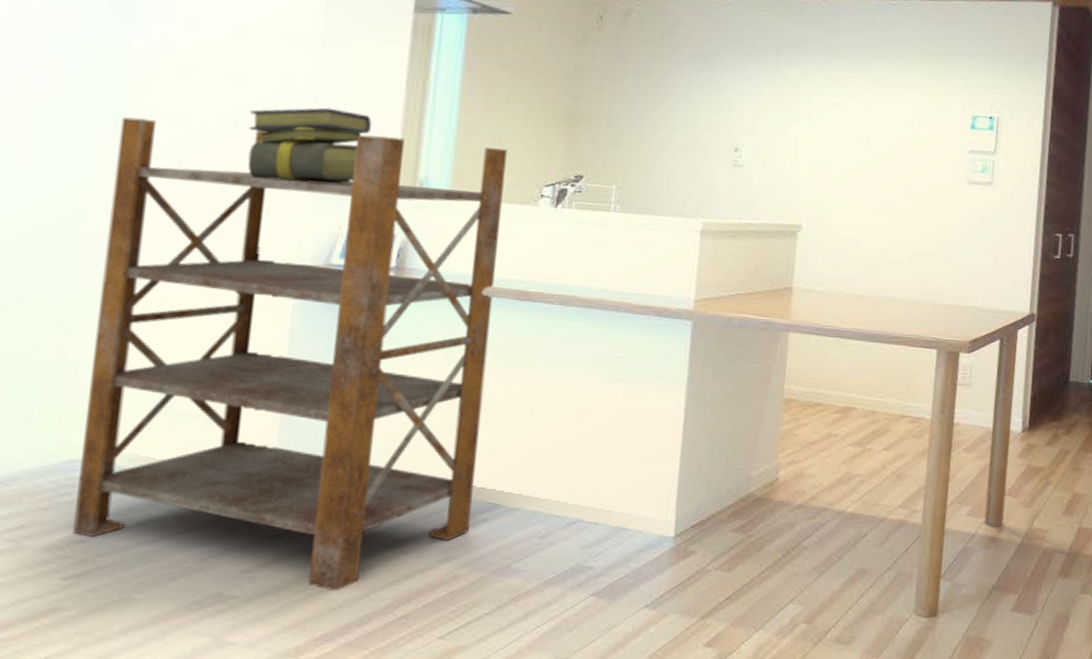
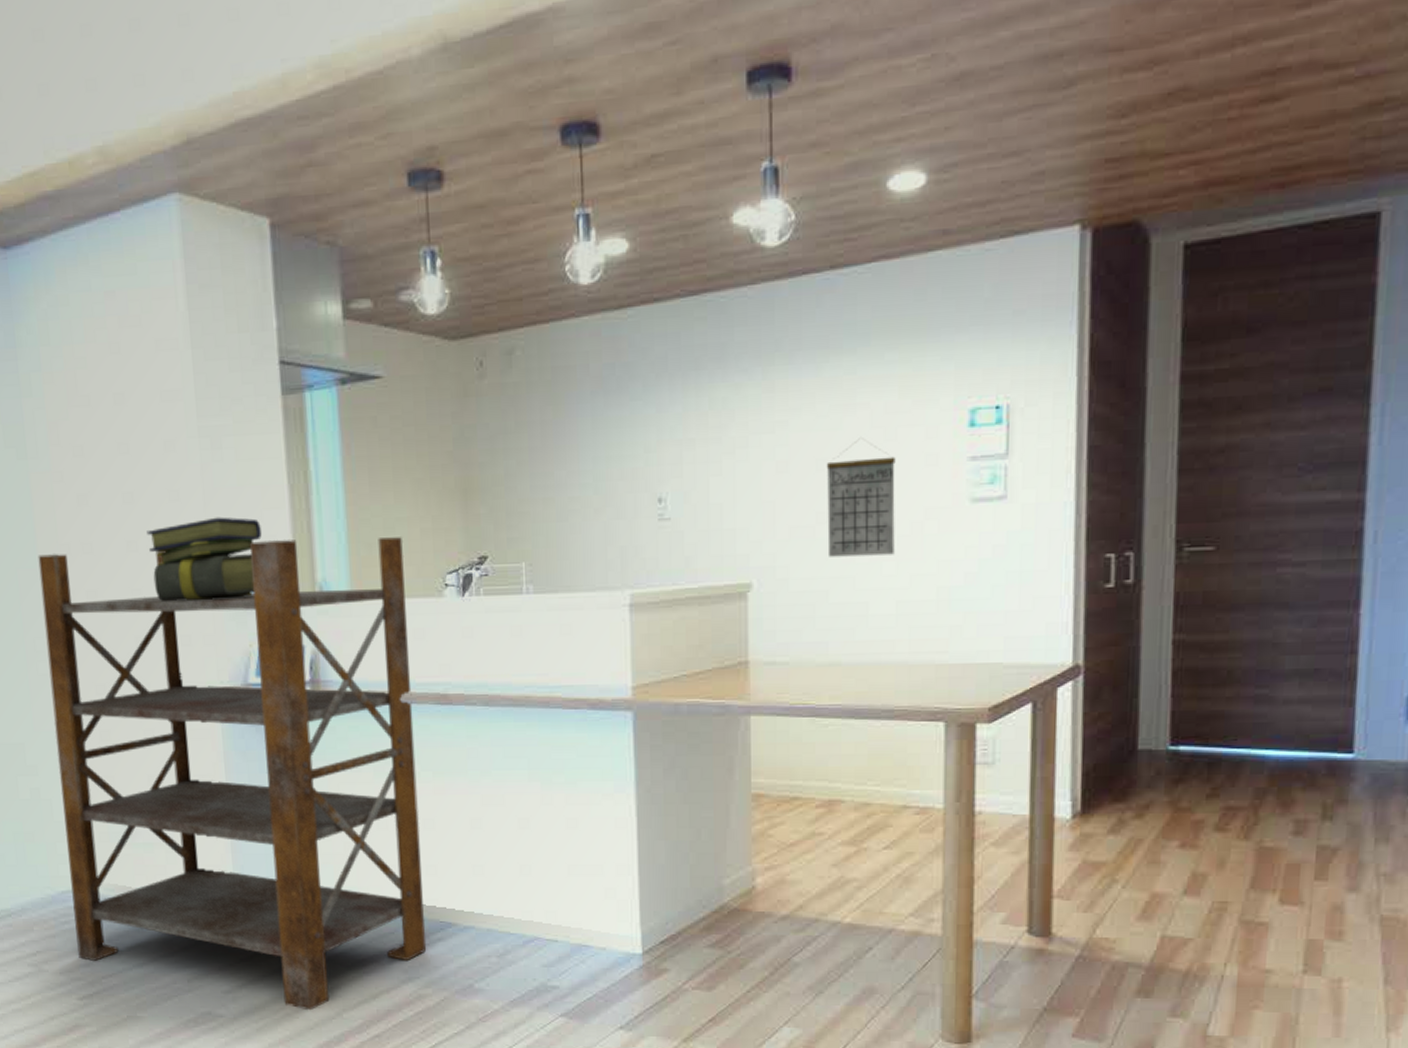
calendar: none [862,125,918,216] -> present [826,438,896,557]

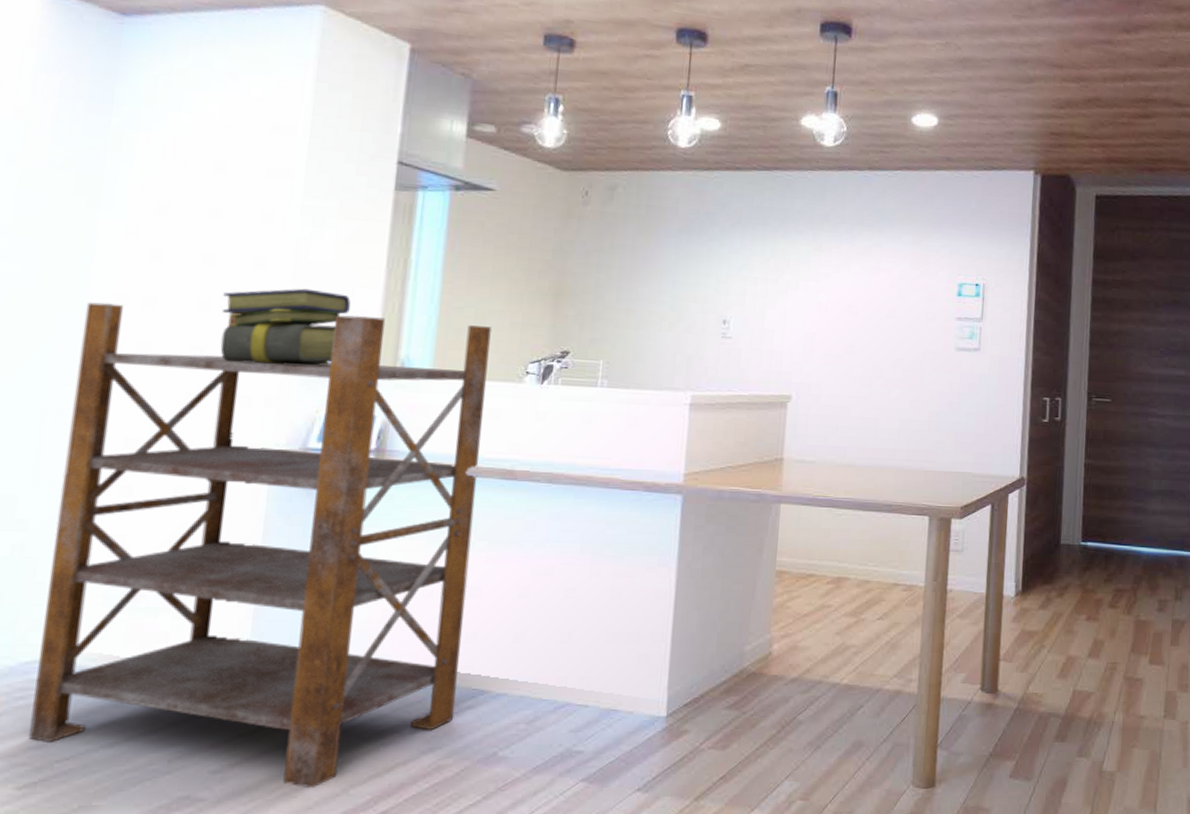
calendar: present [826,438,896,557] -> none [852,294,906,384]

